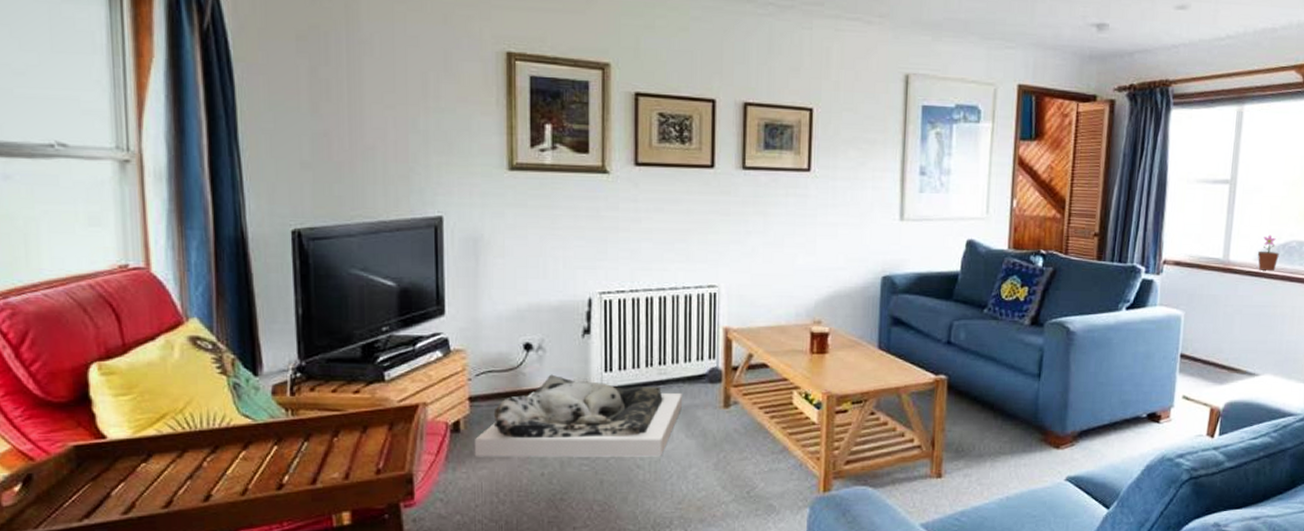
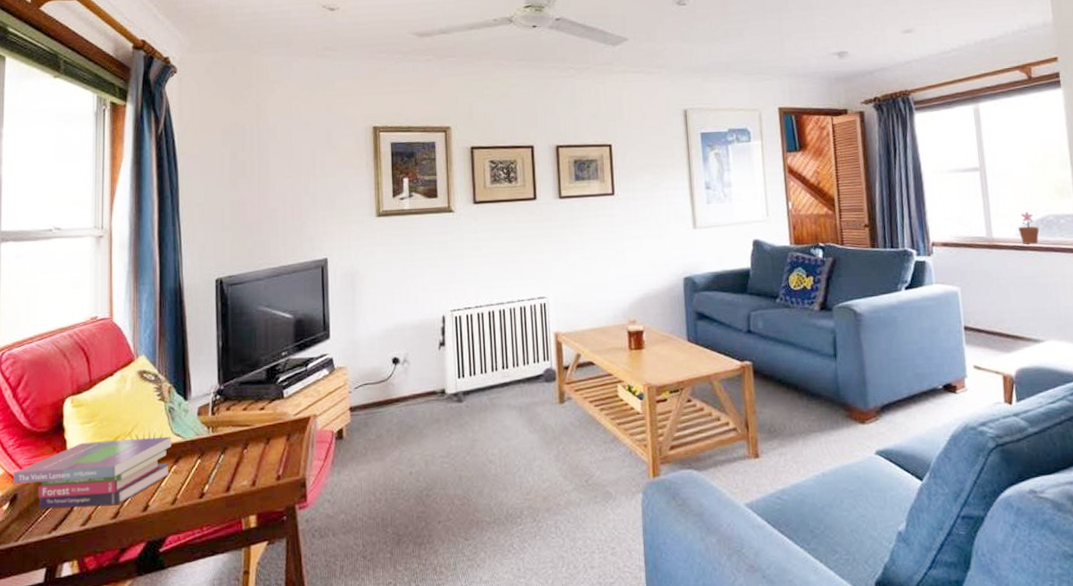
books: none [25,417,238,493] -> present [13,436,171,509]
dog bed: present [474,374,682,457] -> none [354,383,524,460]

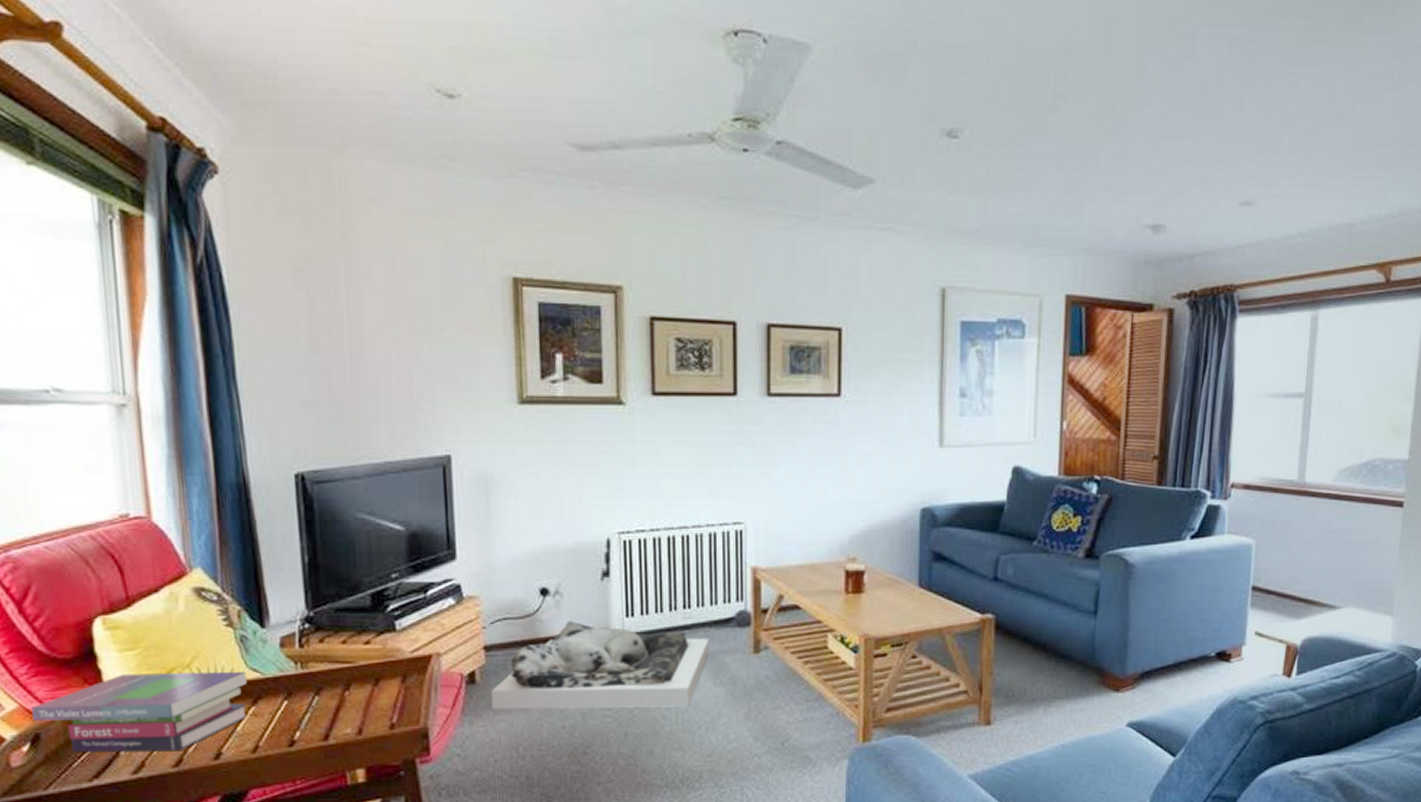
dog bed: none [354,383,524,460] -> present [491,620,709,709]
flowerpot: present [1018,211,1040,244] -> none [1336,452,1361,492]

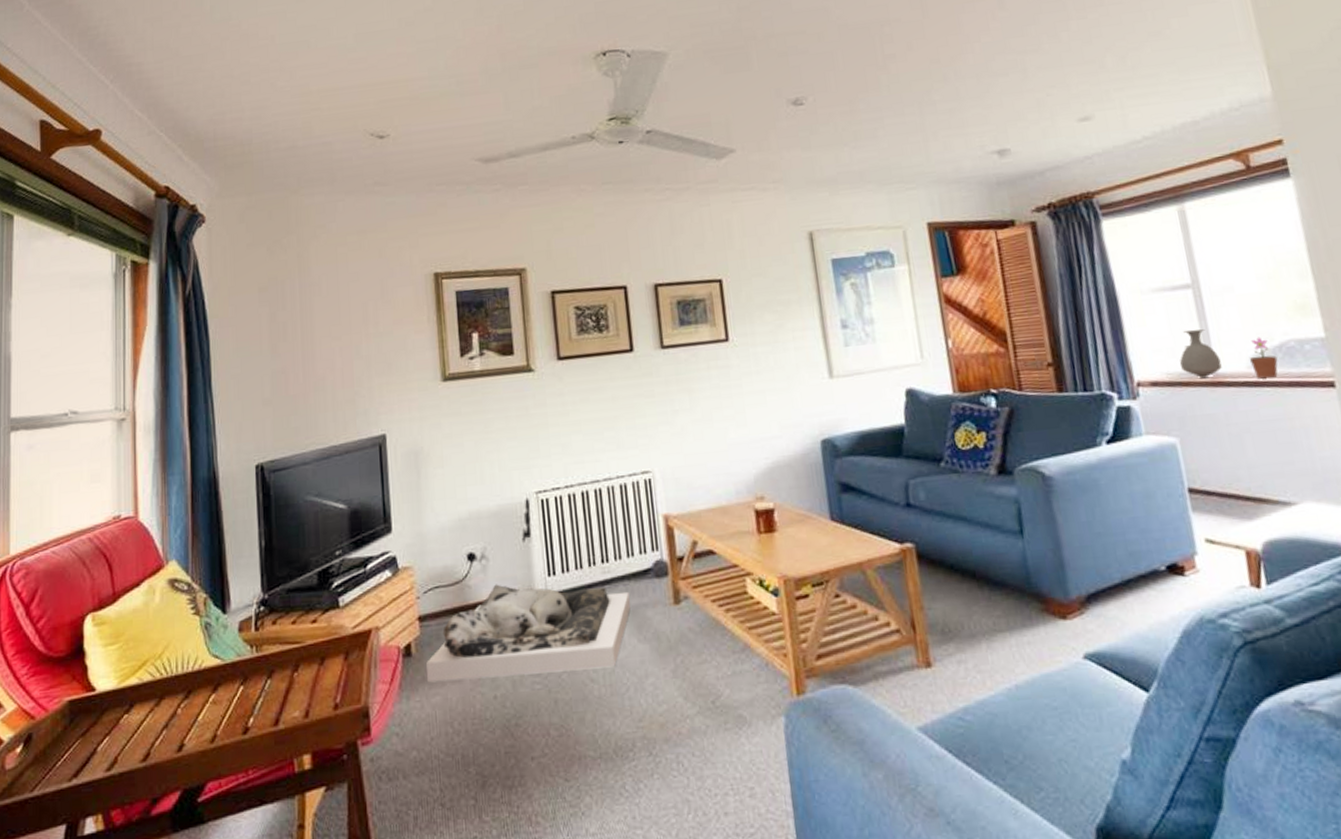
books: present [32,671,248,752] -> none [28,658,209,751]
vase: none [1275,438,1311,487] -> present [1180,329,1222,379]
flowerpot: none [1336,452,1361,492] -> present [1249,337,1278,379]

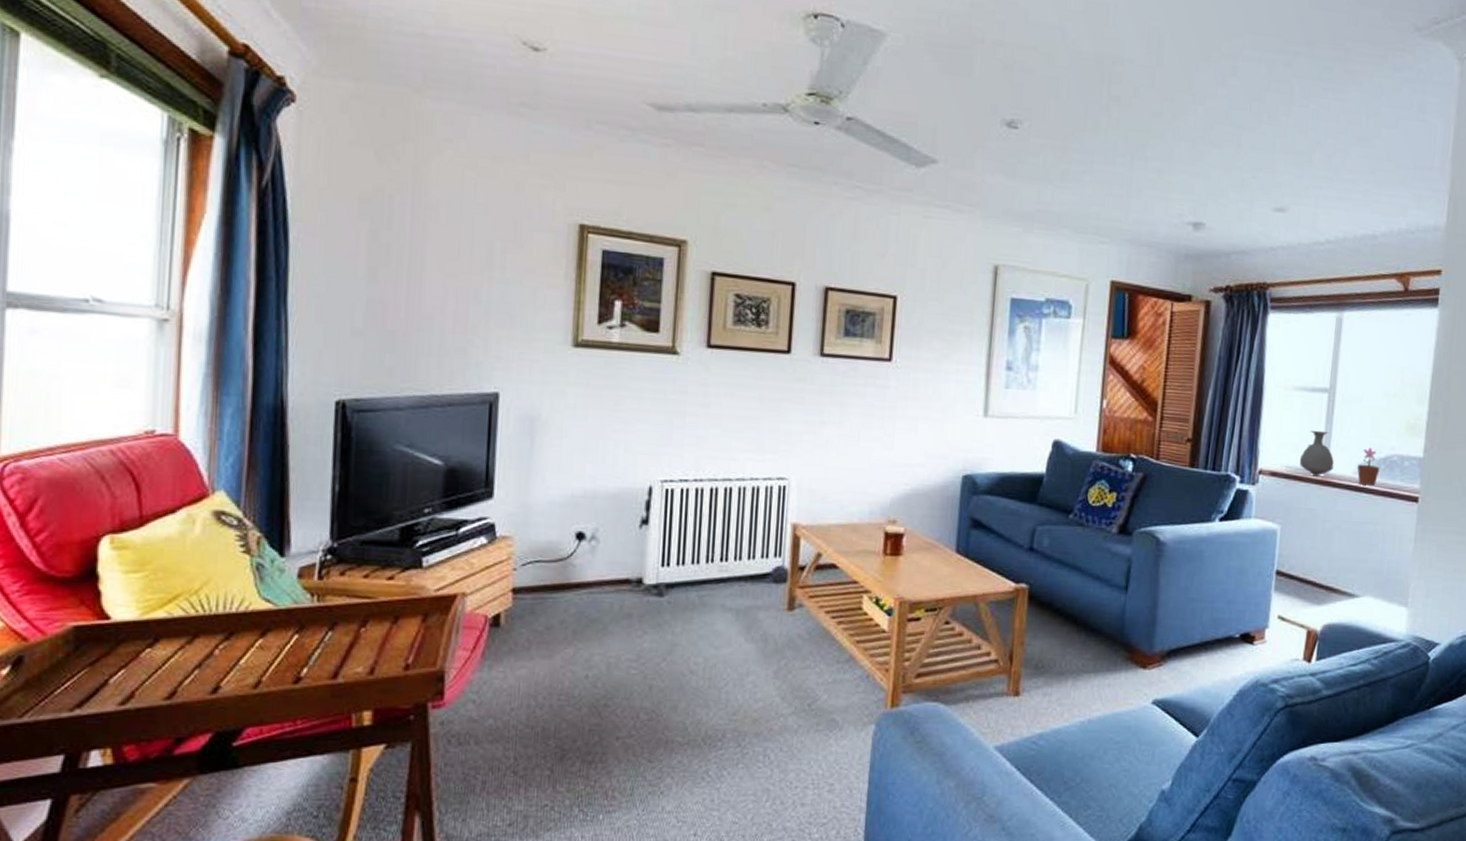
dog bed: present [426,584,631,682] -> none [513,567,743,662]

